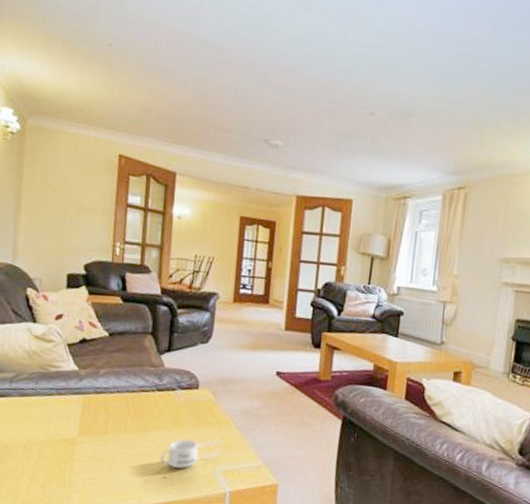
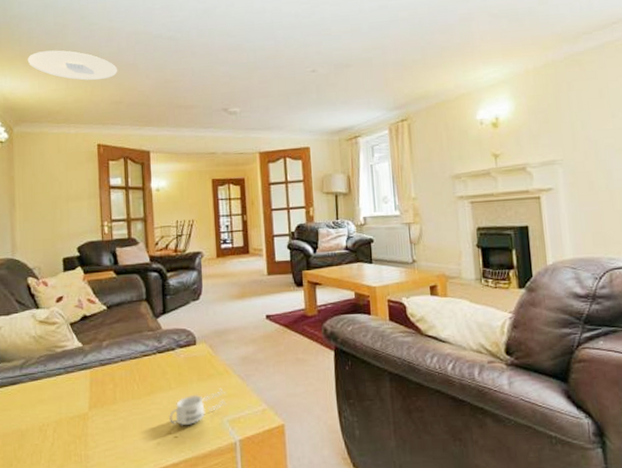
ceiling light: none [50,34,151,81] -> present [27,50,117,81]

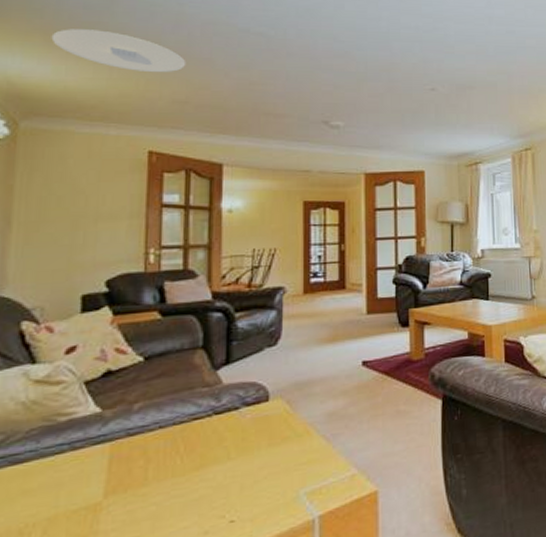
mug: present [169,388,227,426] -> none [224,453,307,507]

